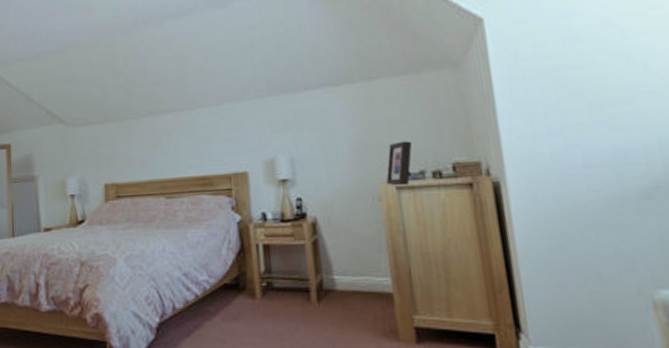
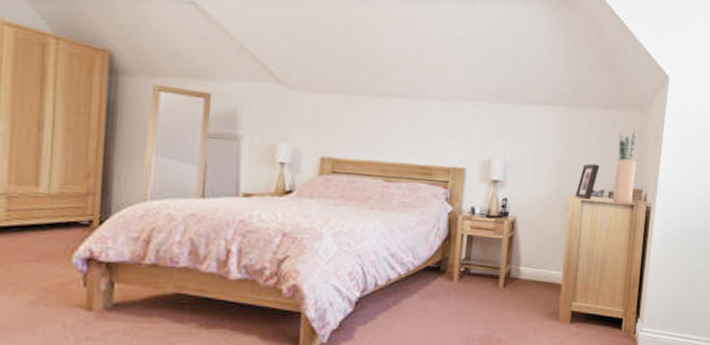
vase: none [429,93,469,183] -> present [613,131,637,204]

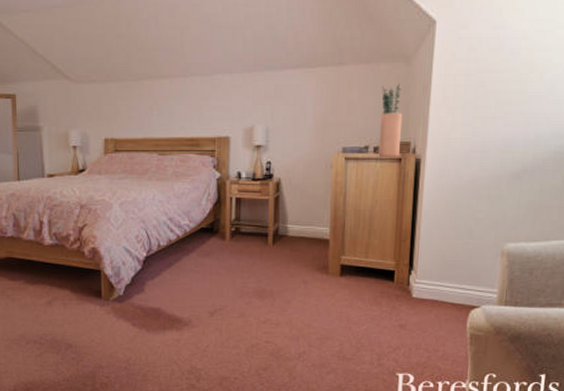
picture frame: present [575,163,600,200] -> none [338,120,363,157]

